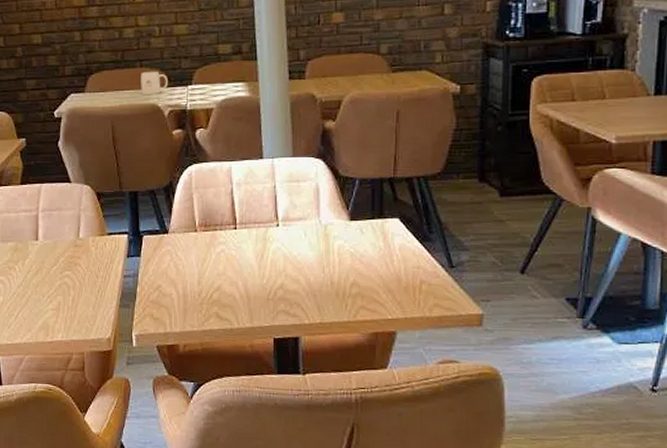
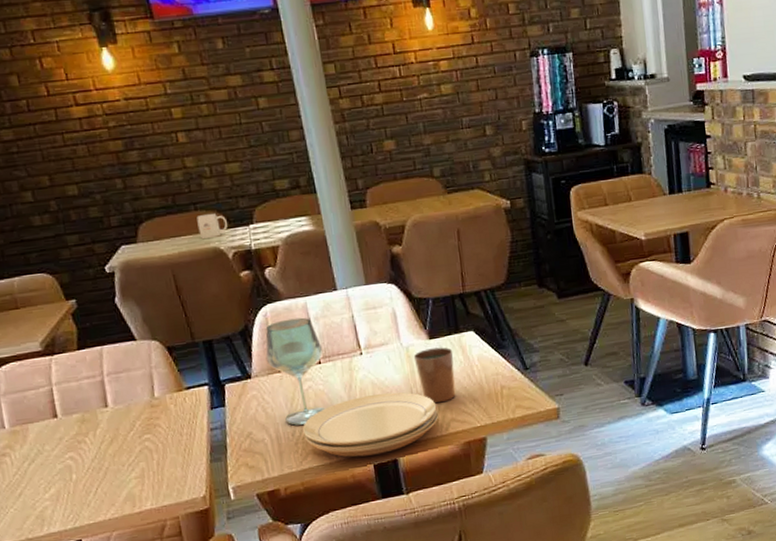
wine glass: none [185,181,241,286] -> present [265,317,326,426]
plate: none [210,268,349,329] -> present [303,392,439,458]
cup: none [330,230,374,288] -> present [413,347,456,404]

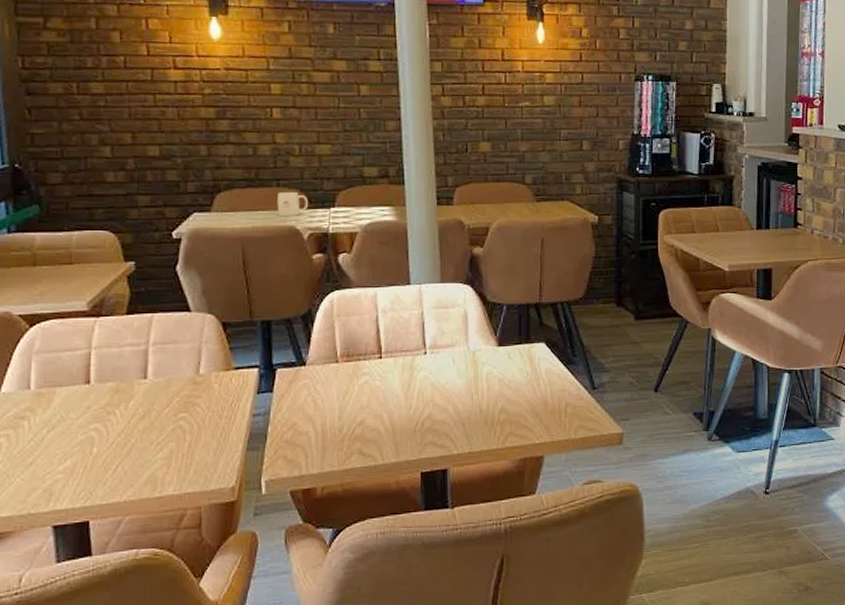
wine glass: present [265,317,326,426] -> none [325,308,386,421]
plate: present [303,392,439,458] -> none [352,397,498,462]
cup: present [413,347,456,404] -> none [479,356,521,414]

